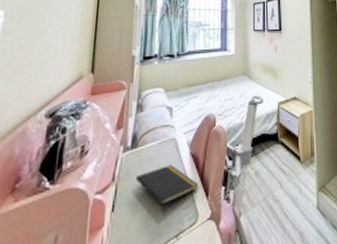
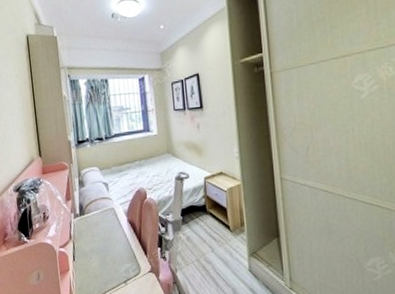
notepad: present [135,165,198,215] -> none [86,229,138,266]

